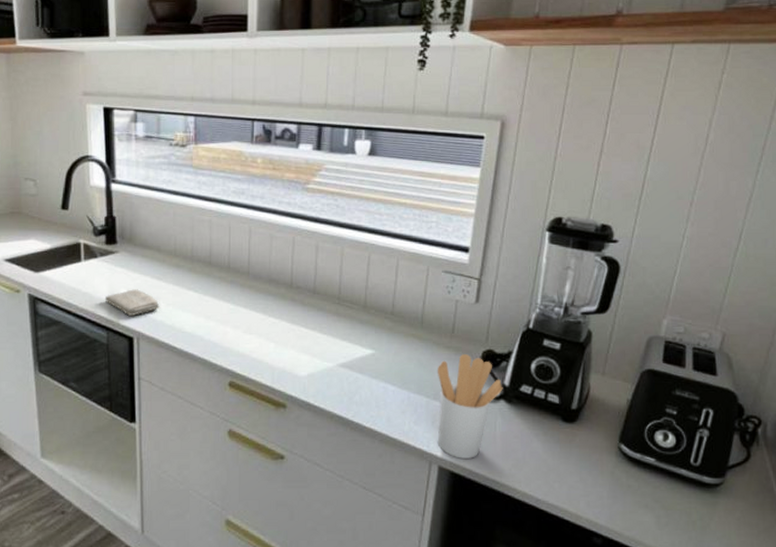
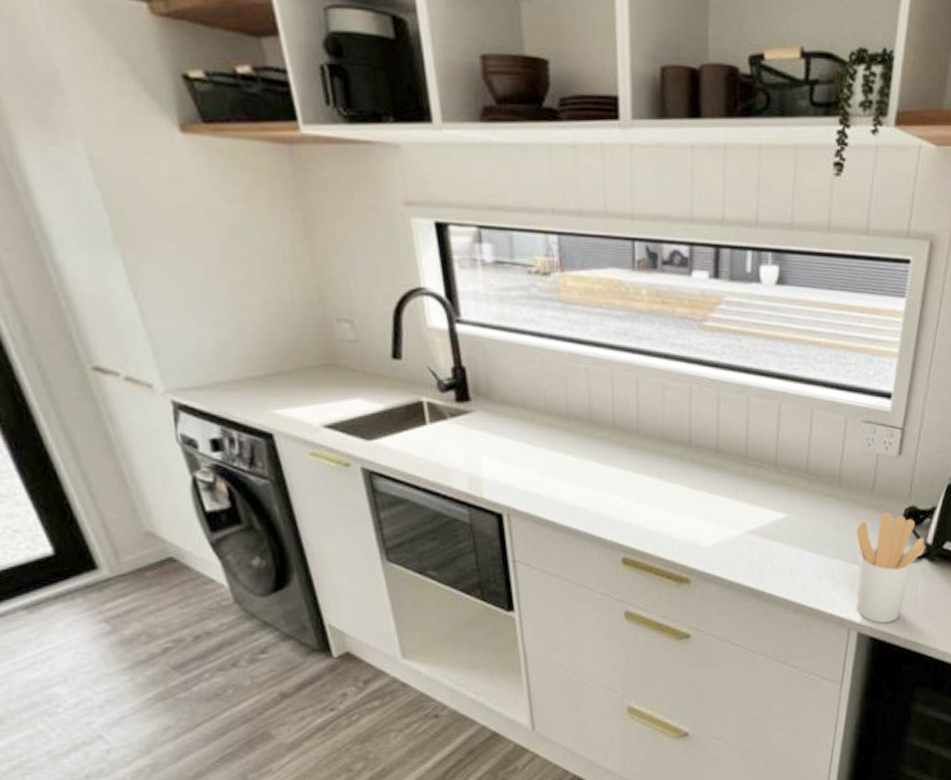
washcloth: present [104,289,160,316] -> none [461,456,532,488]

